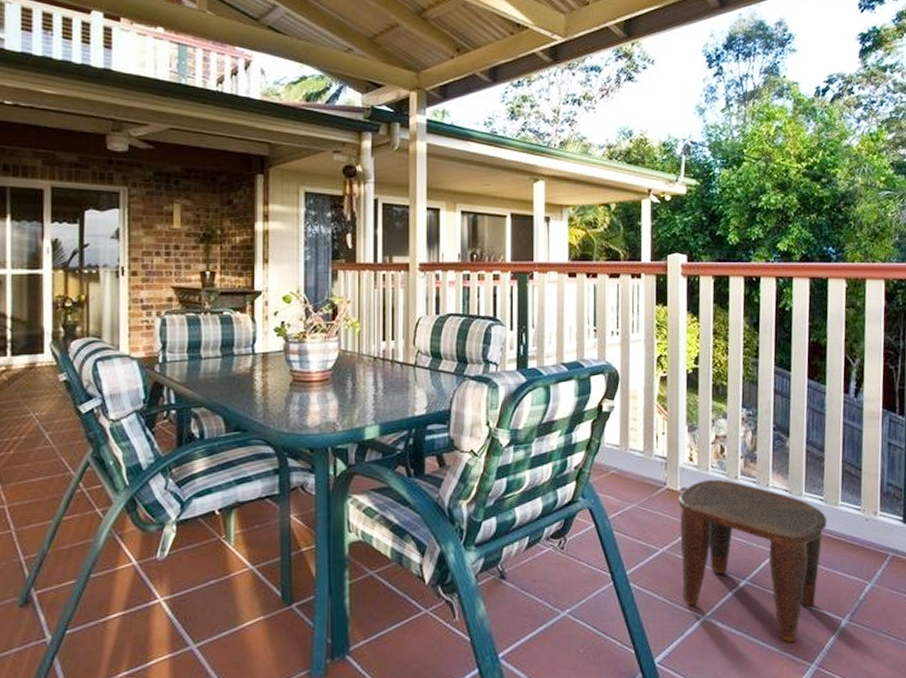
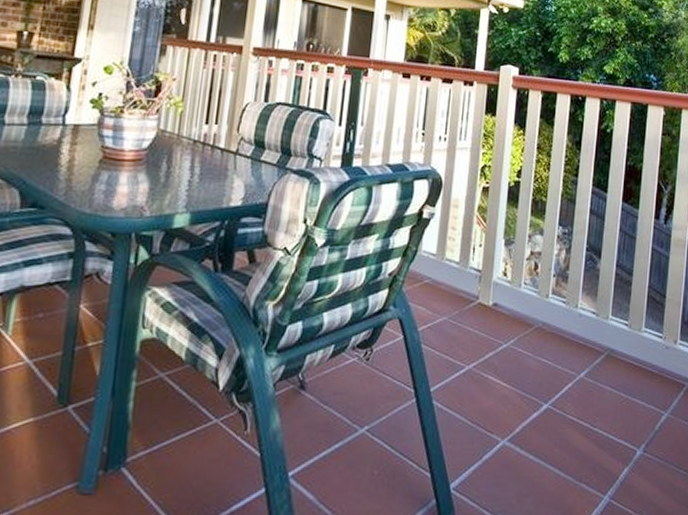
stool: present [678,479,826,643] -> none [484,296,629,472]

